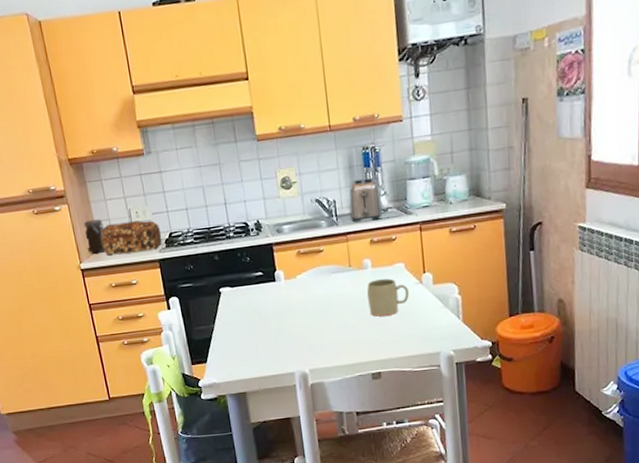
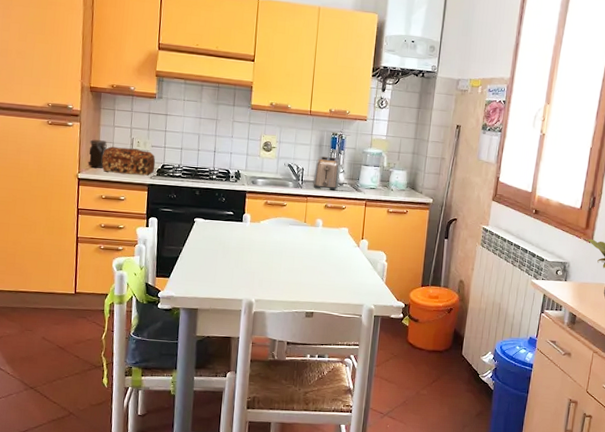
mug: present [366,278,409,317] -> none [313,237,348,268]

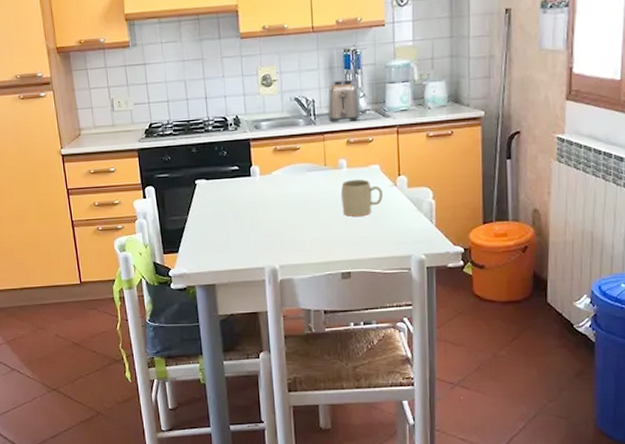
jar: present [87,139,107,168] -> none [66,106,87,140]
bread loaf: present [102,146,156,176] -> none [83,110,142,143]
mug: none [313,237,348,268] -> present [340,179,383,217]

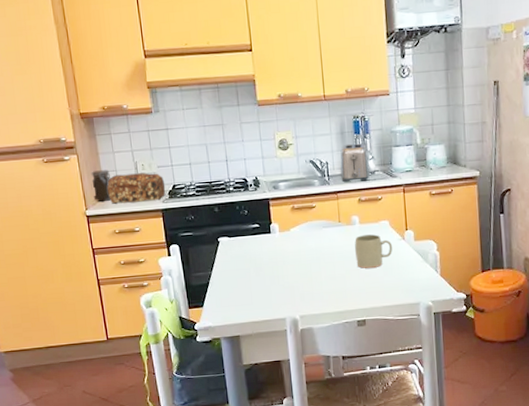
jar: none [66,106,87,140] -> present [91,169,111,202]
bread loaf: none [83,110,142,143] -> present [107,172,166,204]

